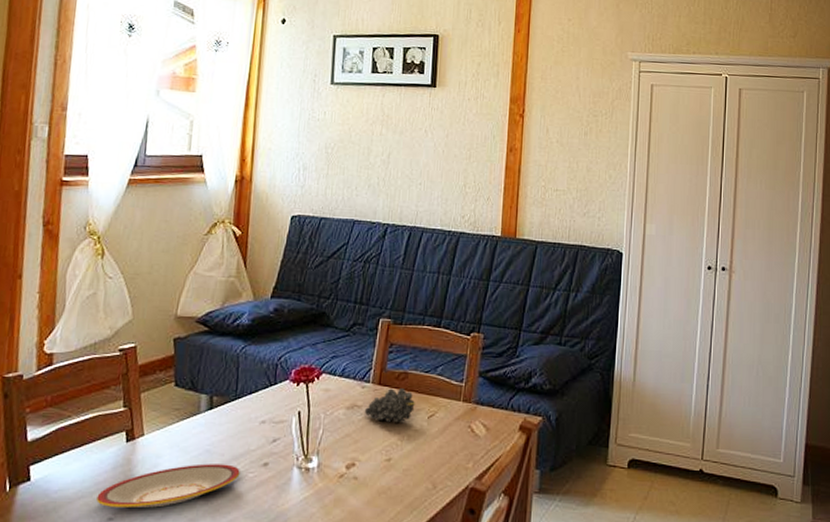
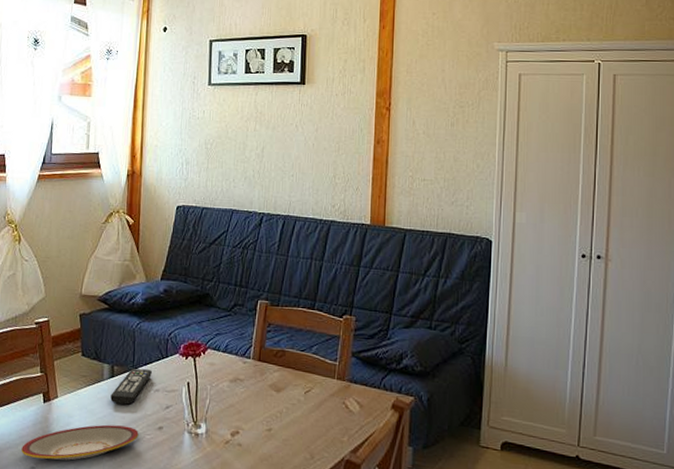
remote control: none [208,398,258,440] -> present [110,369,152,405]
fruit: present [364,388,415,422] -> none [246,364,292,396]

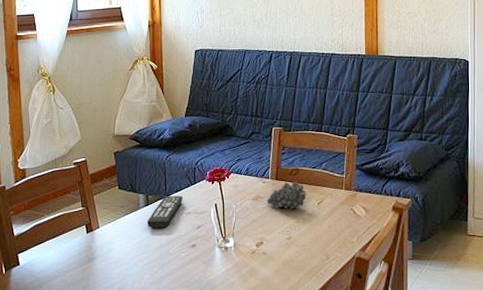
plate: present [21,424,139,461] -> none [70,247,175,282]
fruit: none [246,364,292,396] -> present [266,182,306,209]

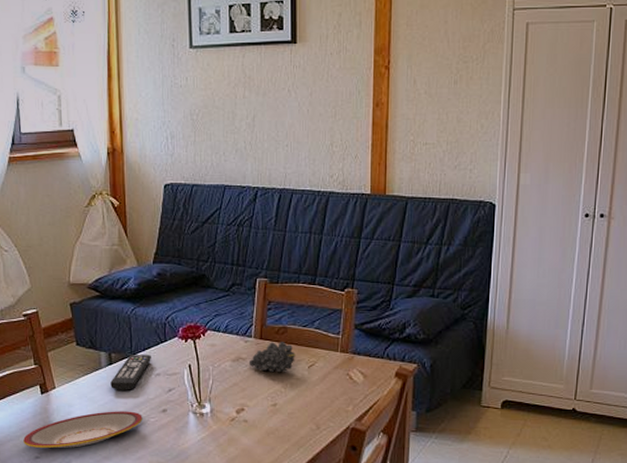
plate: none [70,247,175,282] -> present [23,411,143,448]

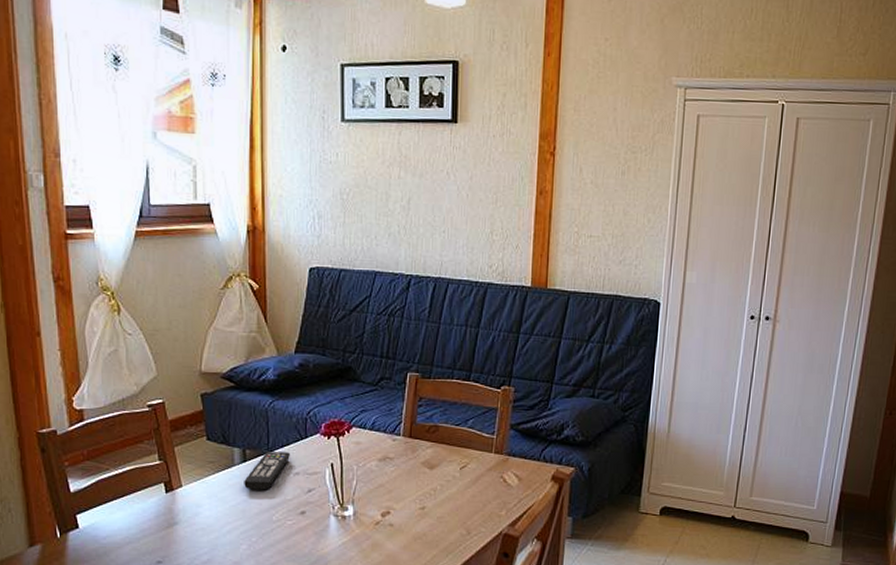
plate: present [23,411,143,448] -> none [144,512,279,552]
fruit: present [248,342,295,372] -> none [396,441,447,473]

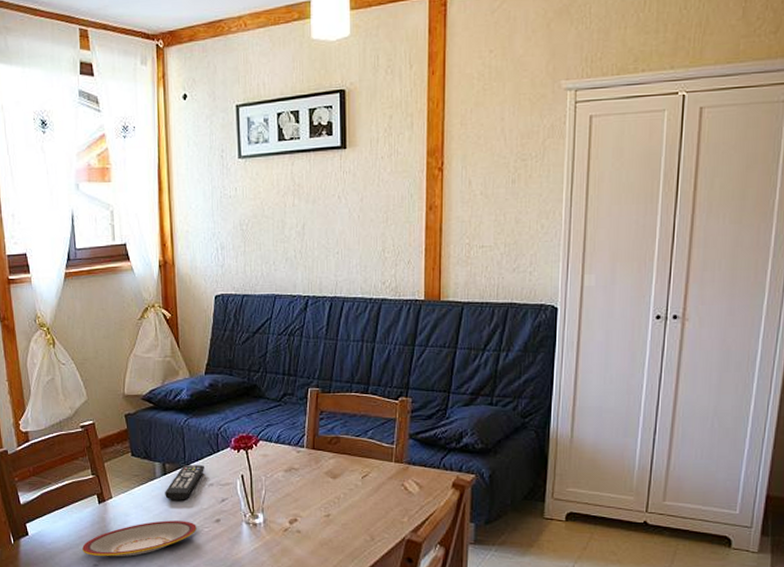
plate: none [144,512,279,552] -> present [82,520,197,556]

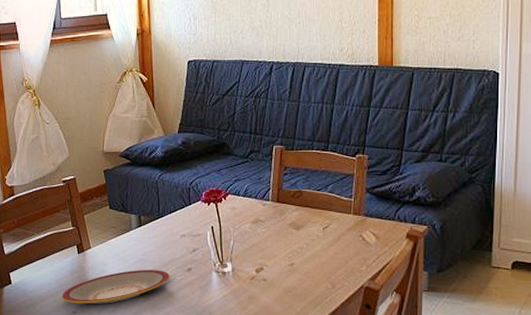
remote control: present [165,465,204,500] -> none [140,217,177,250]

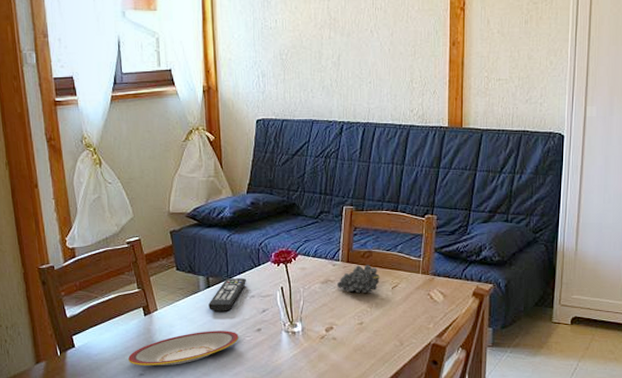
remote control: none [140,217,177,250] -> present [208,278,246,311]
fruit: none [267,205,311,233] -> present [336,265,380,293]

